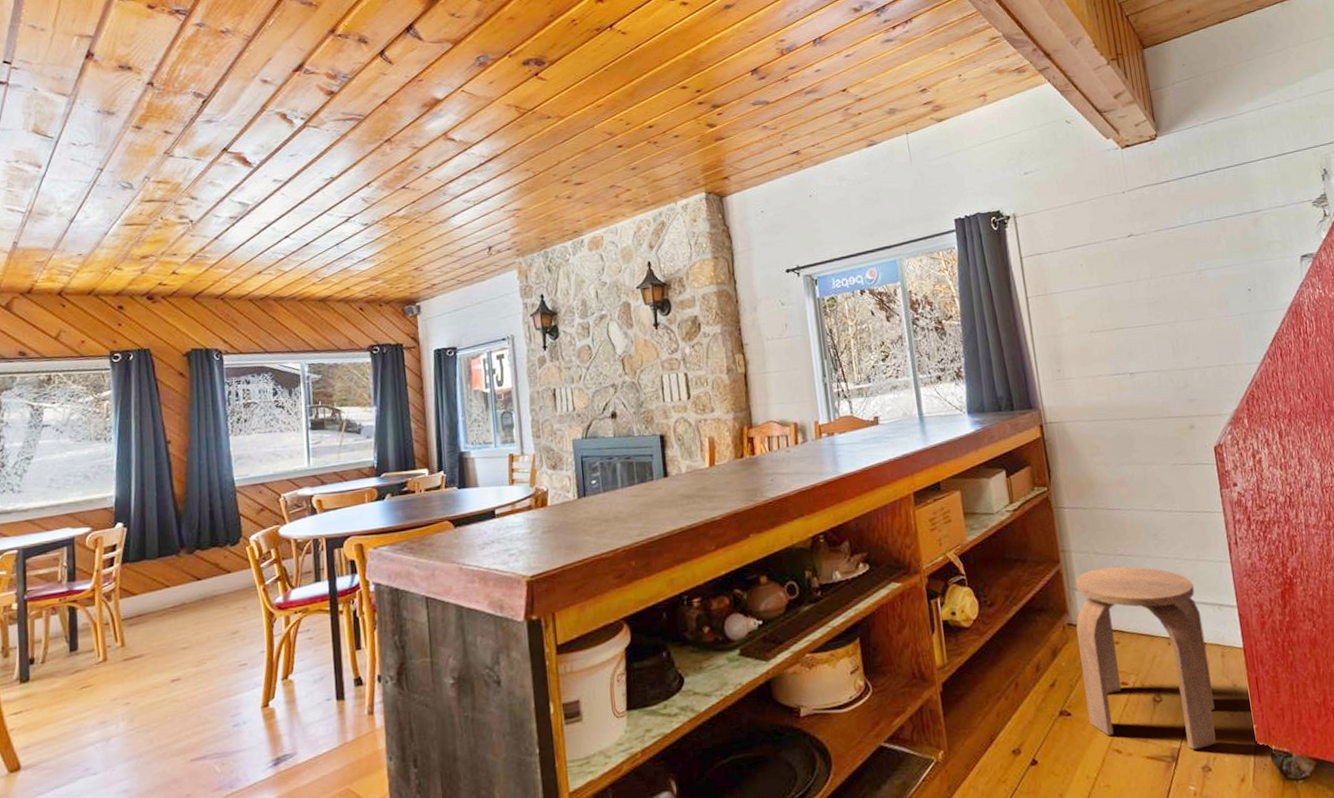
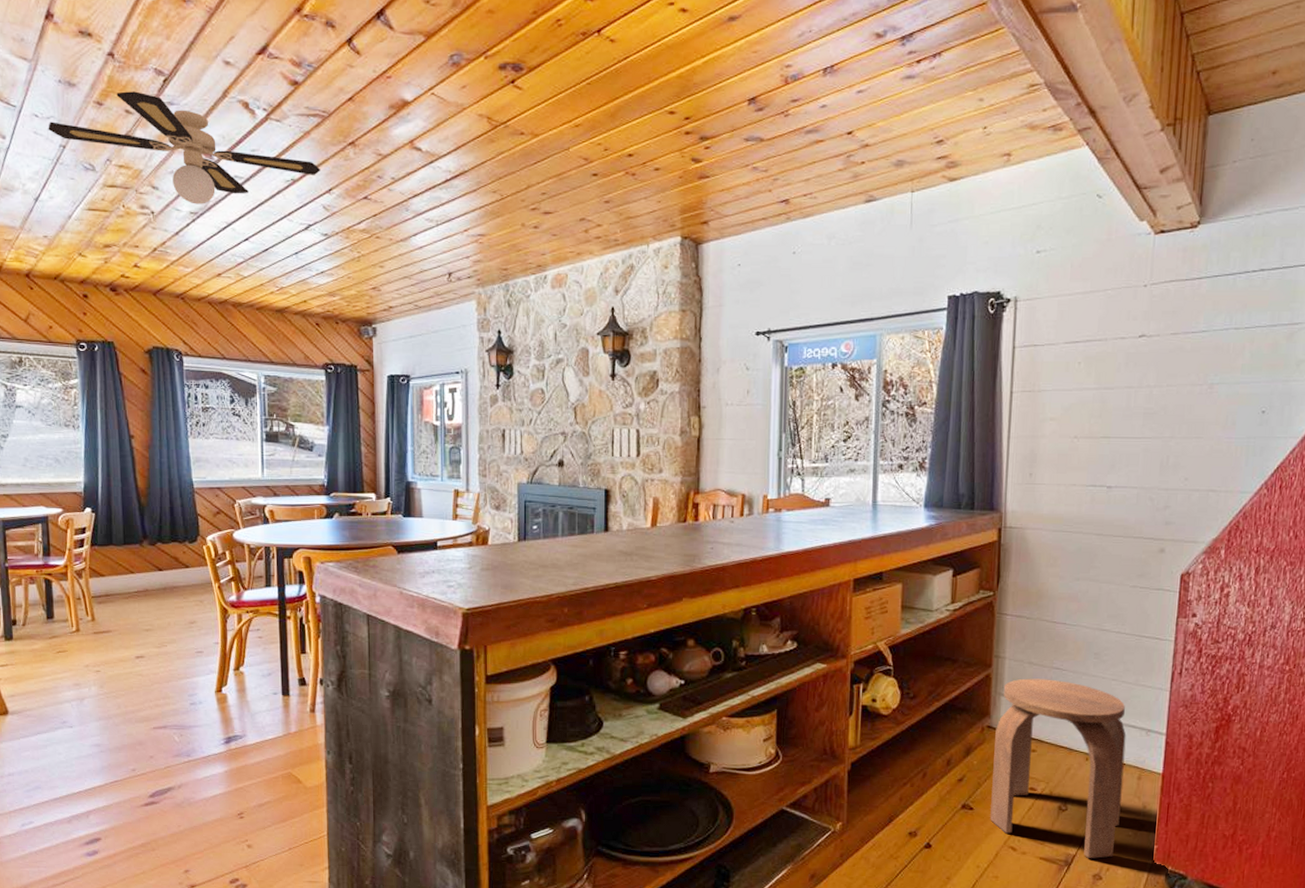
ceiling fan: none [85,113,358,210] -> present [48,91,320,205]

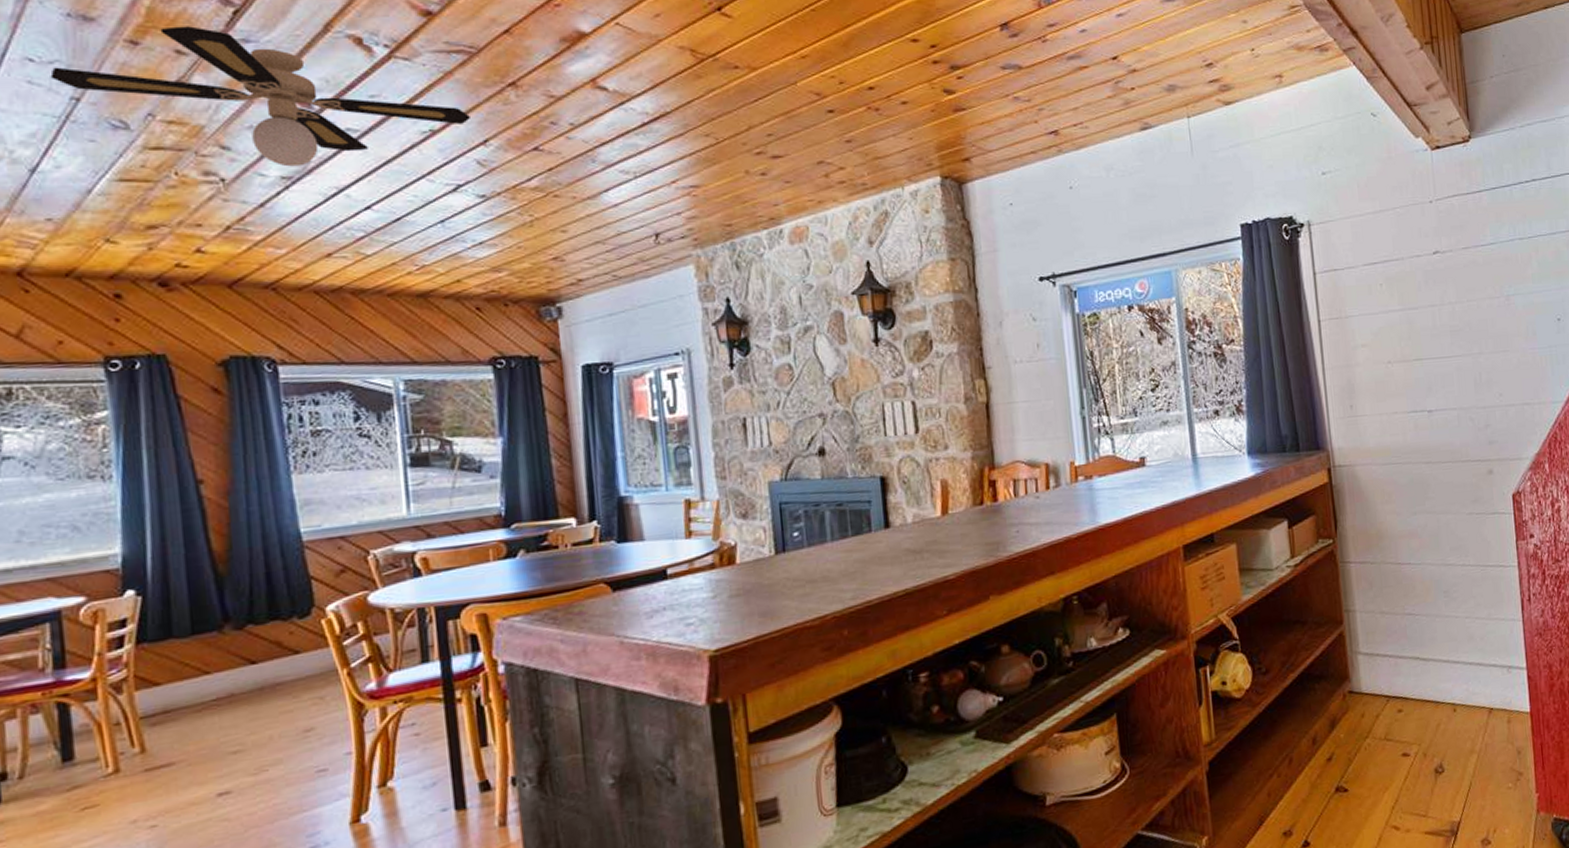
stool: present [990,678,1126,858] -> none [1358,626,1498,822]

